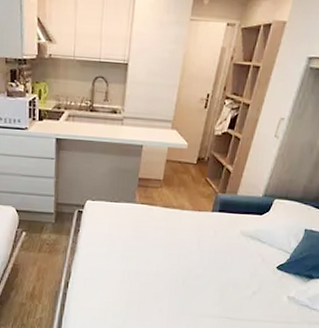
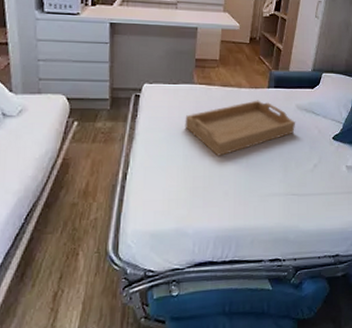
serving tray: none [124,223,238,275] -> present [185,100,295,156]

